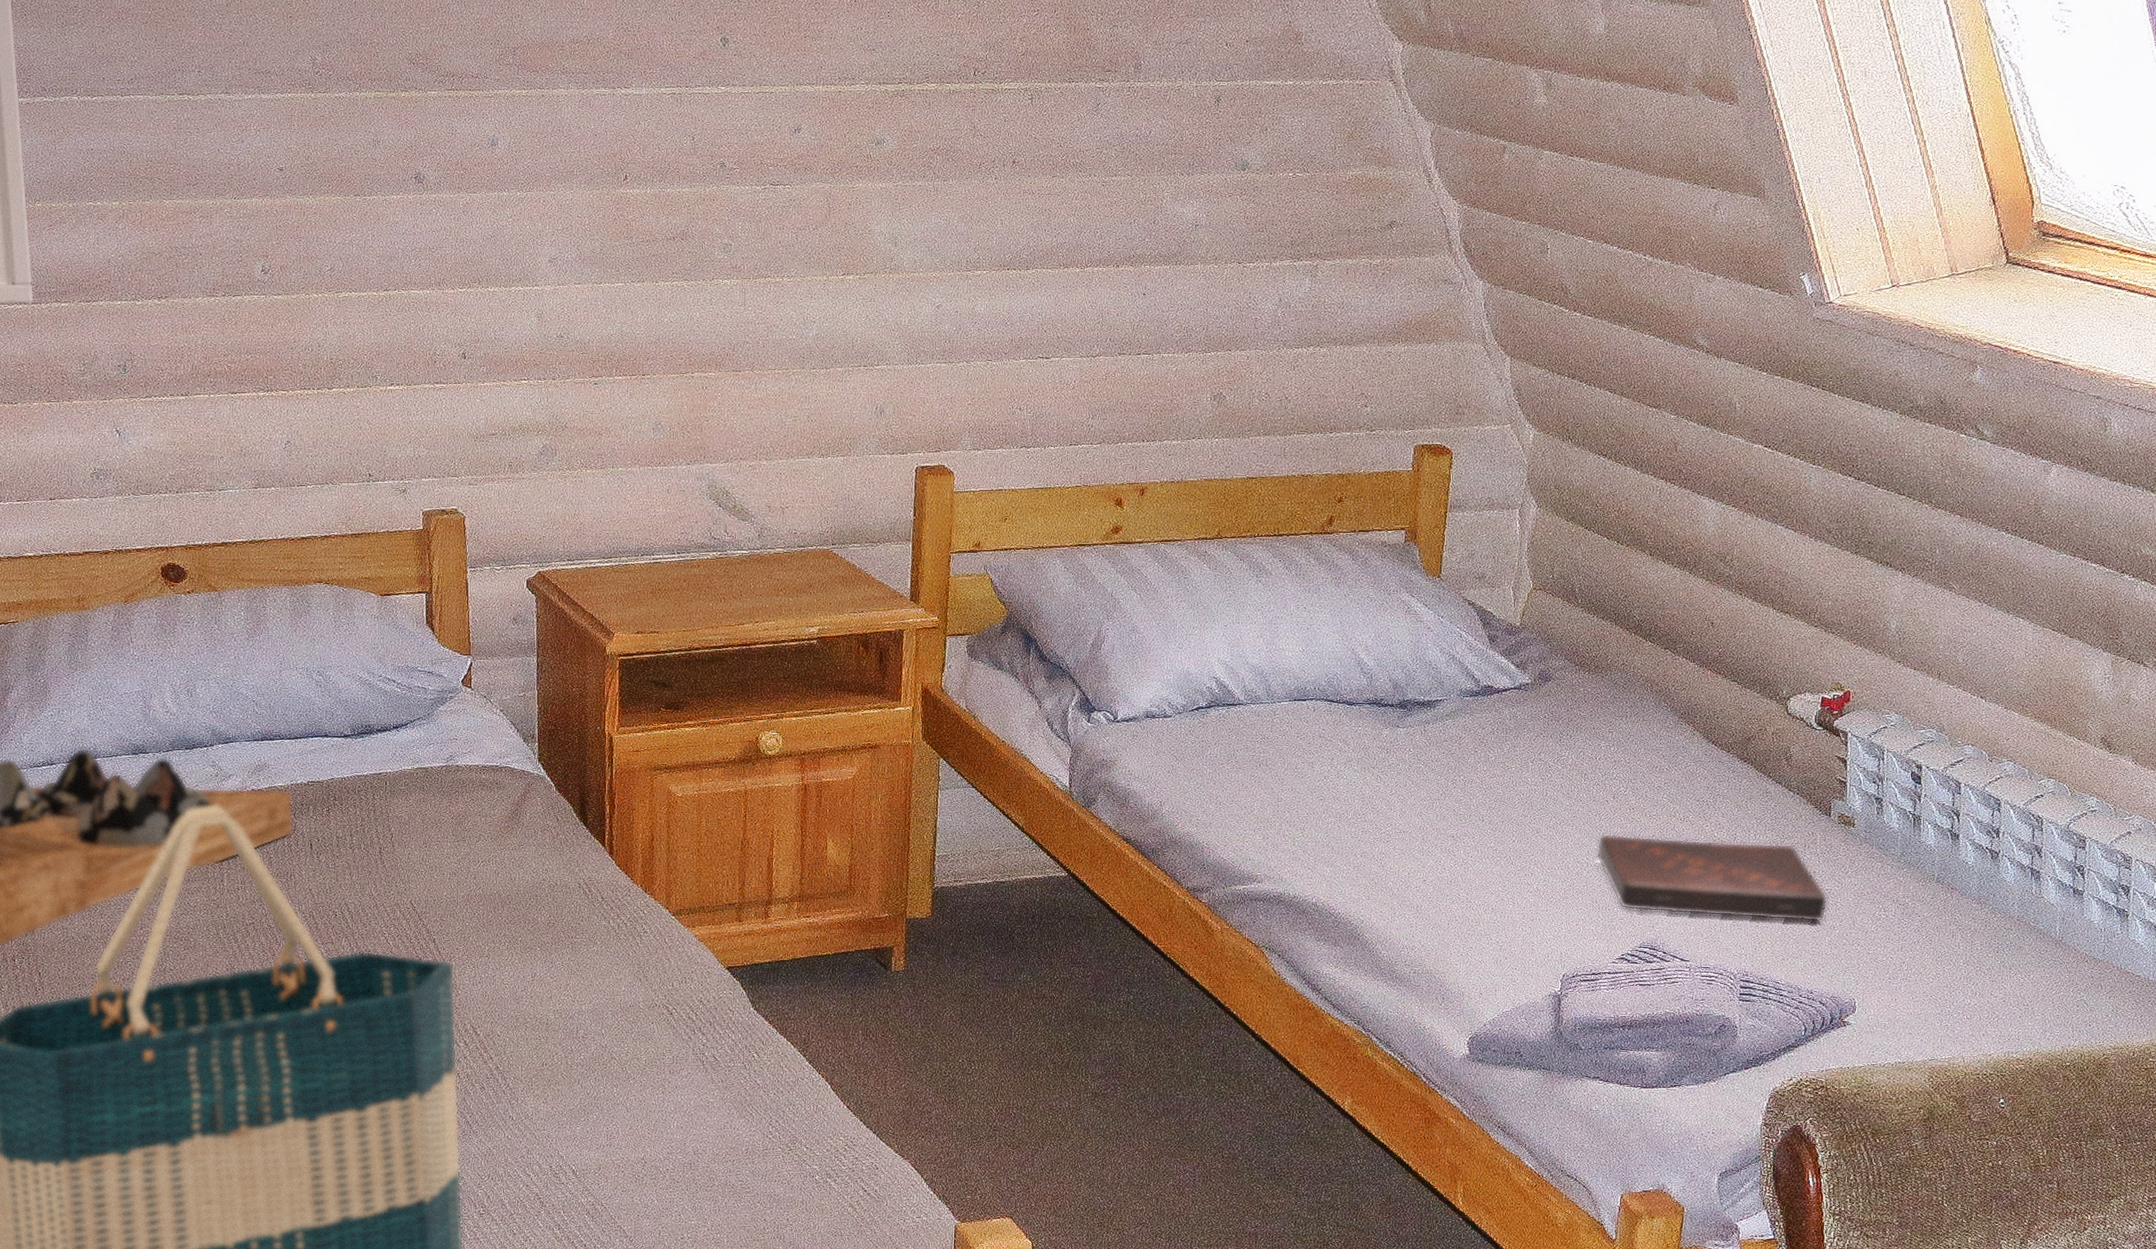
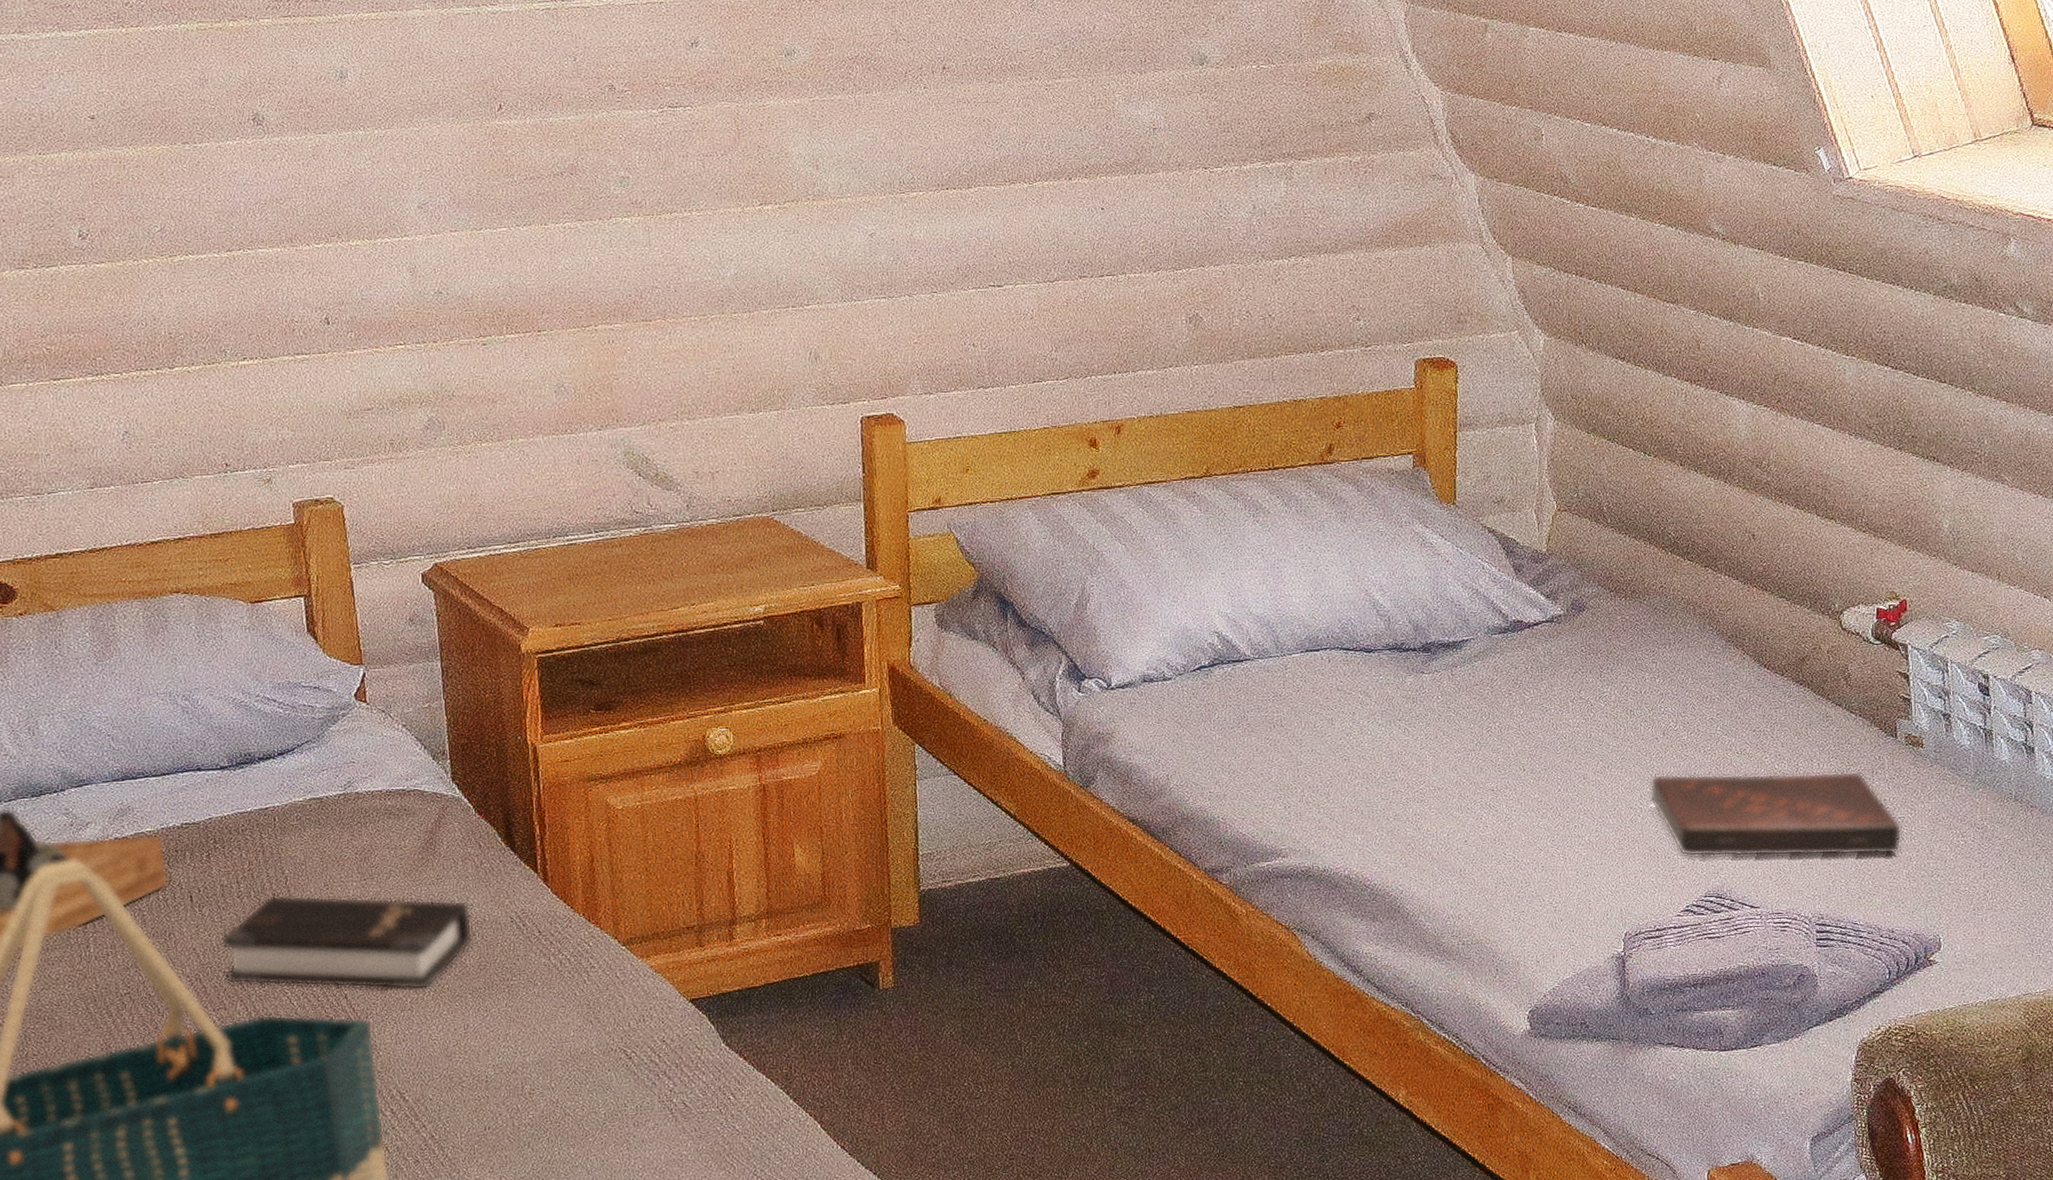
hardback book: none [333,849,546,940] -> present [220,895,473,990]

